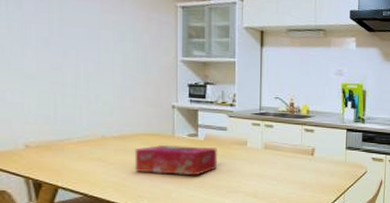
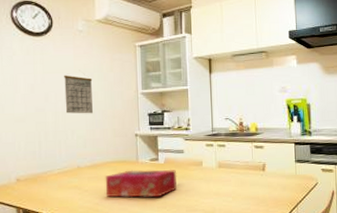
calendar: none [88,30,123,79] -> present [64,75,93,114]

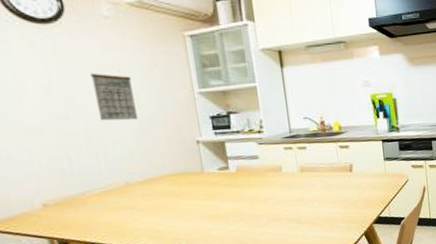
tissue box: present [105,170,177,198] -> none [163,178,254,215]

